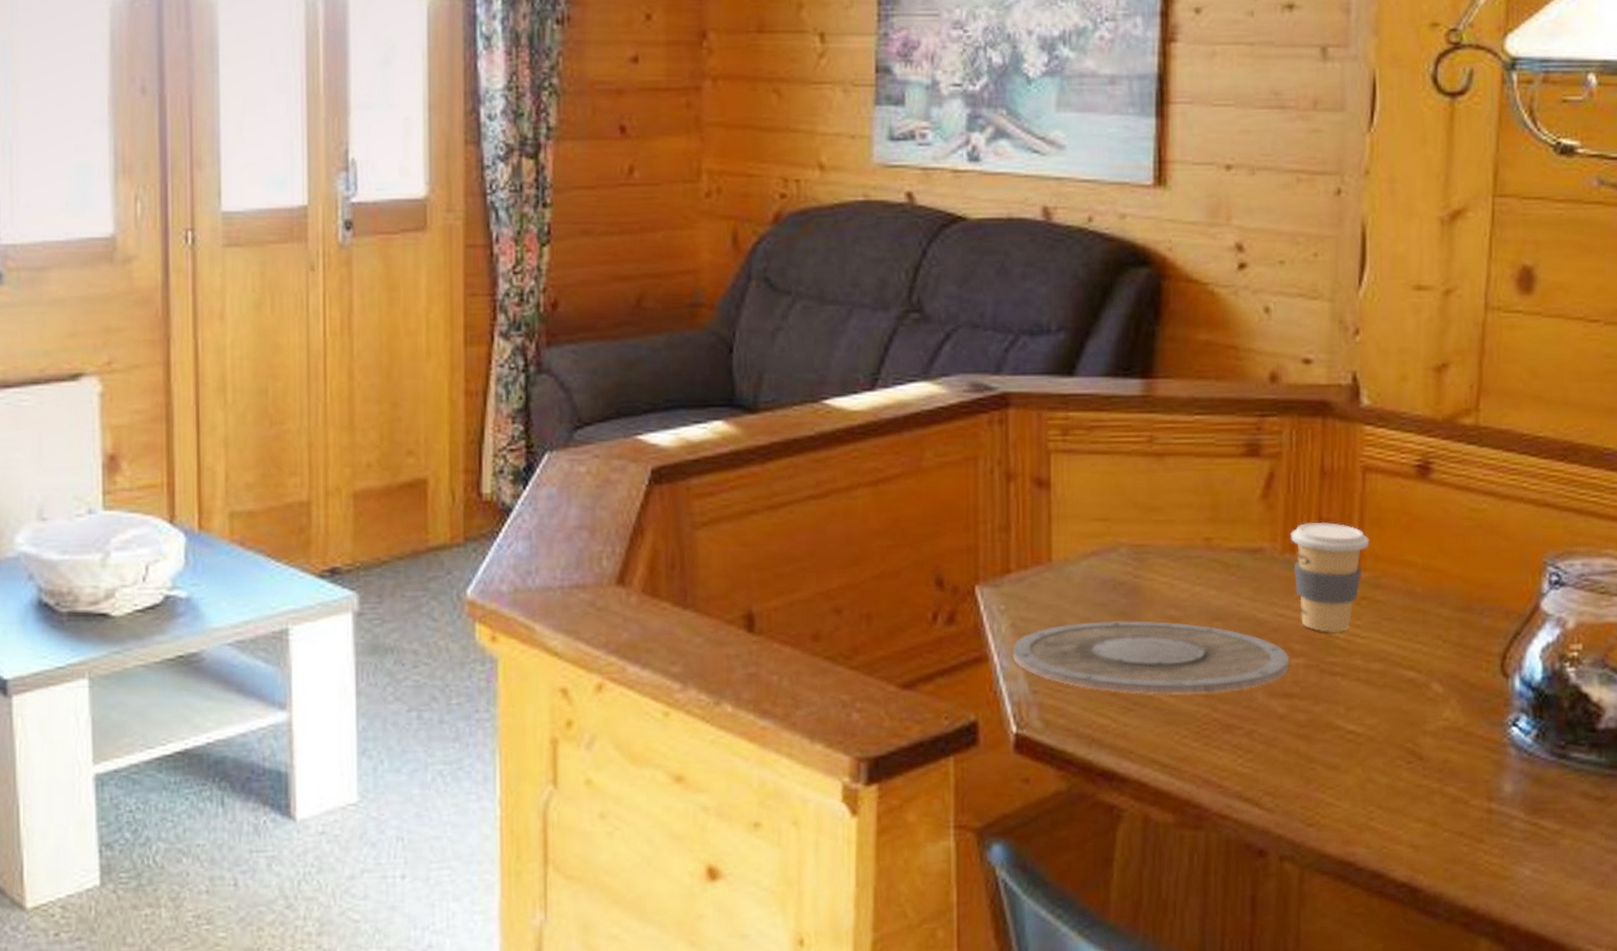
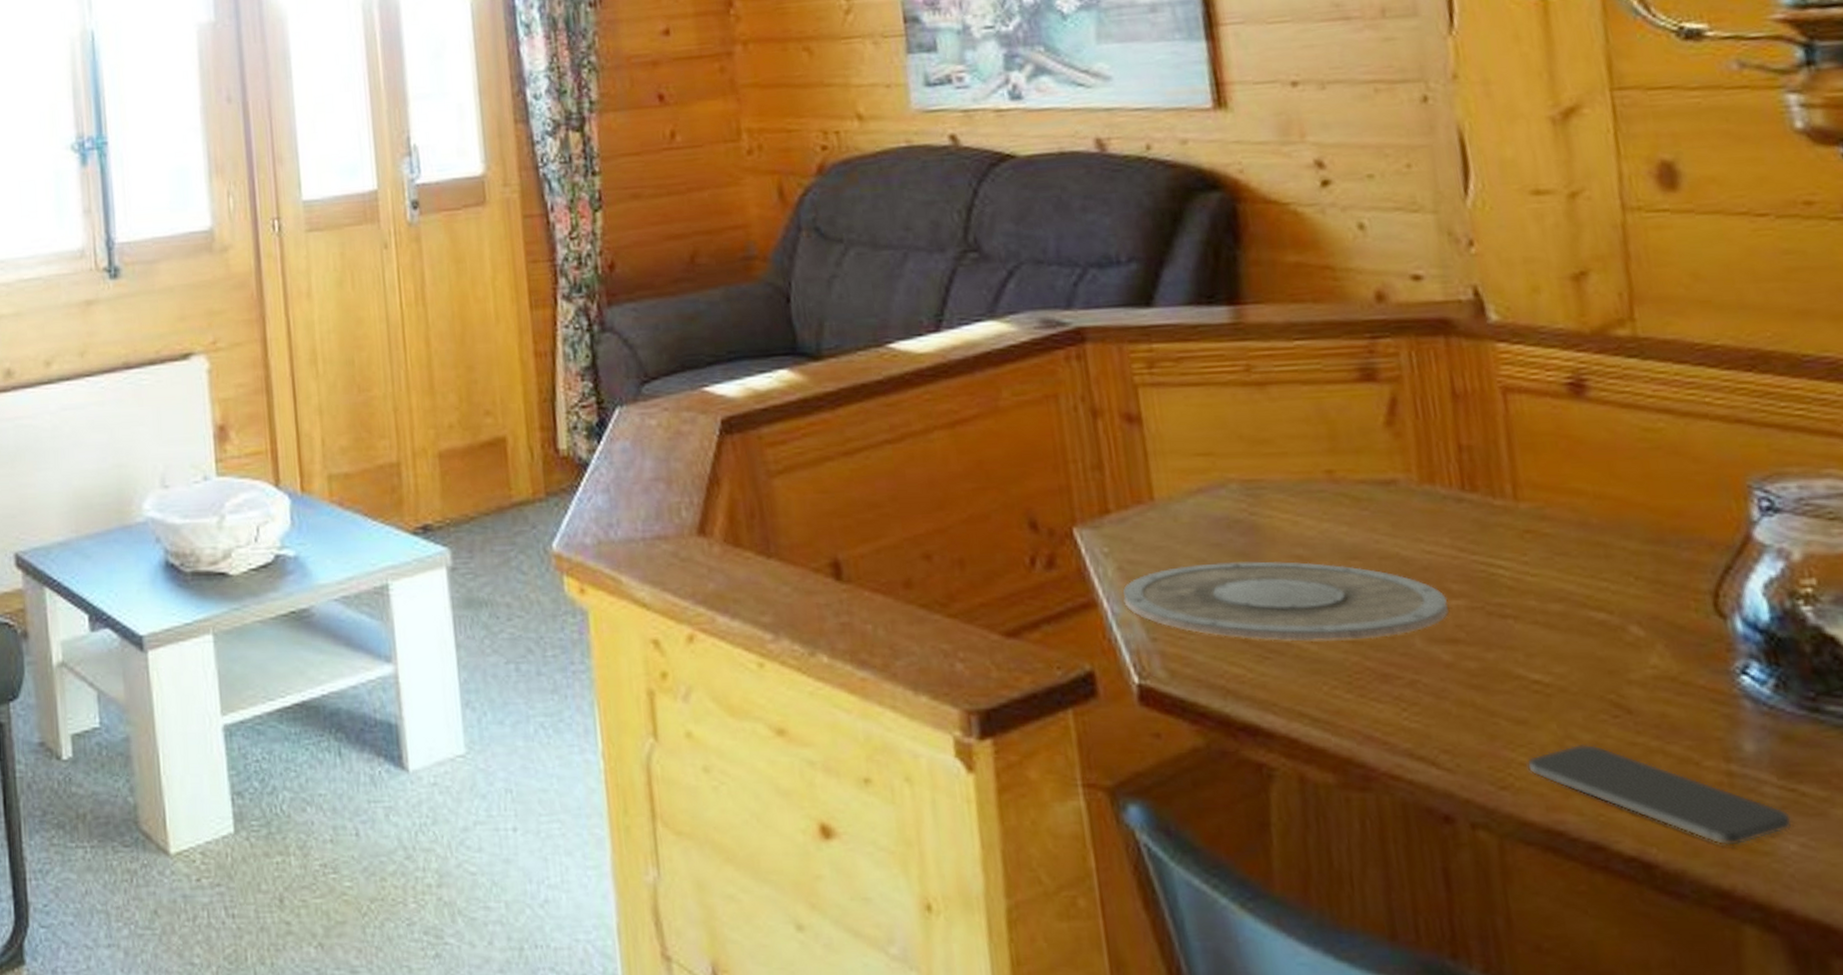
coffee cup: present [1291,522,1370,632] -> none [1426,448,1524,570]
smartphone: none [1333,786,1529,872] -> present [1527,743,1791,846]

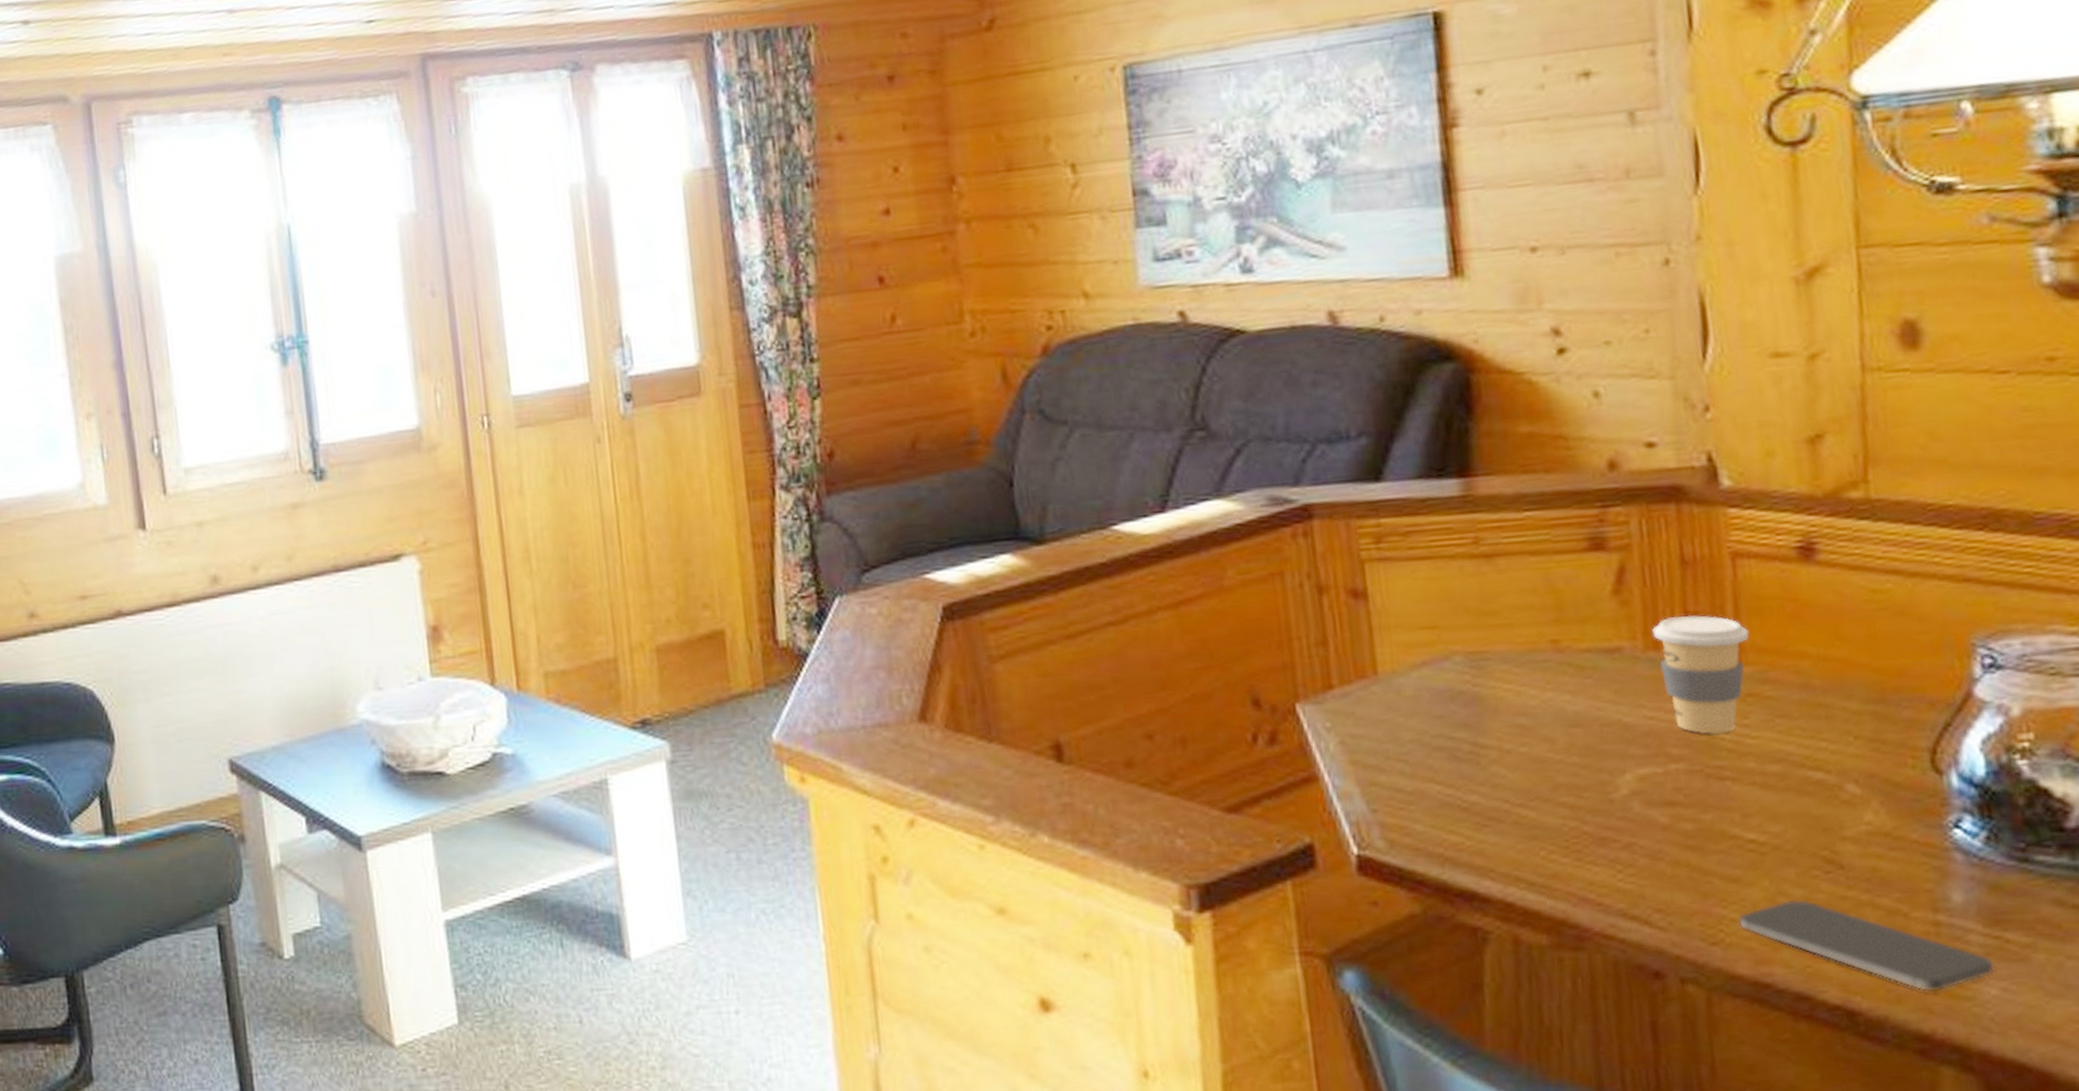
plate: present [1122,561,1449,642] -> none [1344,731,1668,809]
coffee cup: none [1426,448,1524,570] -> present [1652,615,1749,734]

